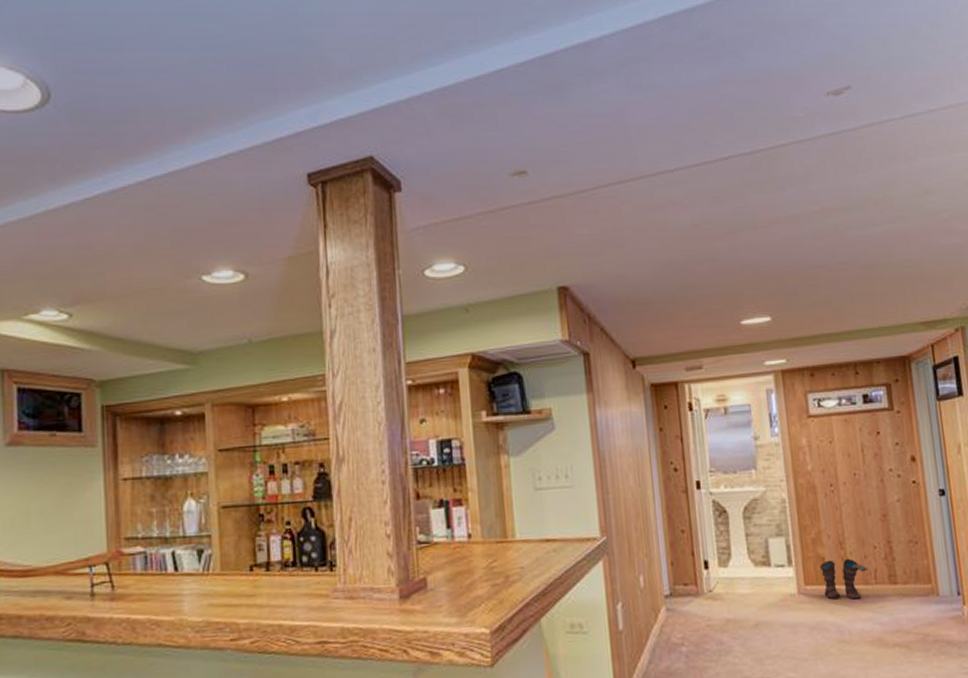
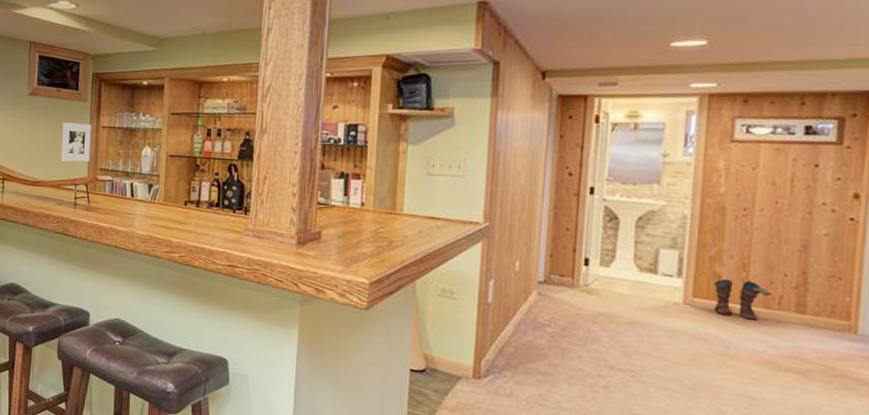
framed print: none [63,477,108,535] -> present [61,122,91,162]

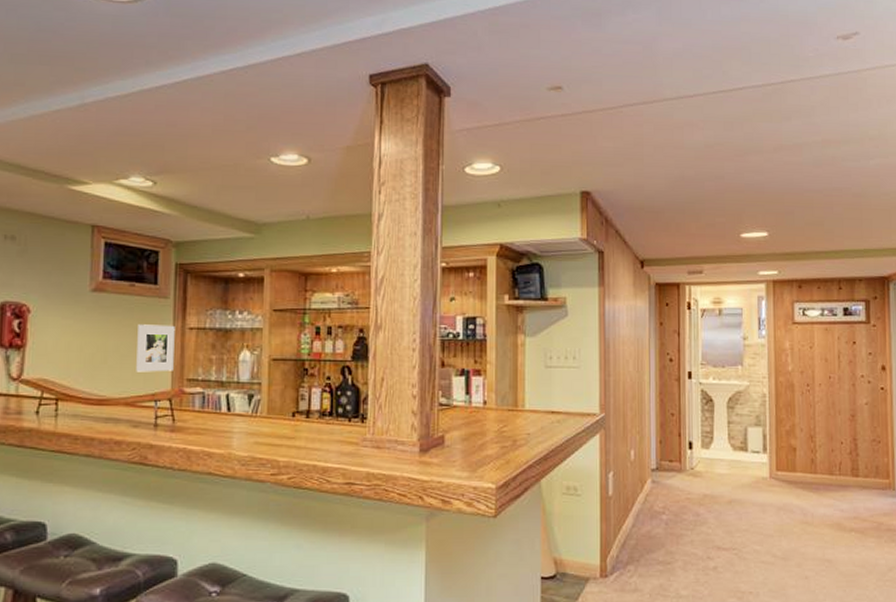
boots: present [713,278,773,320] -> none [790,450,834,487]

